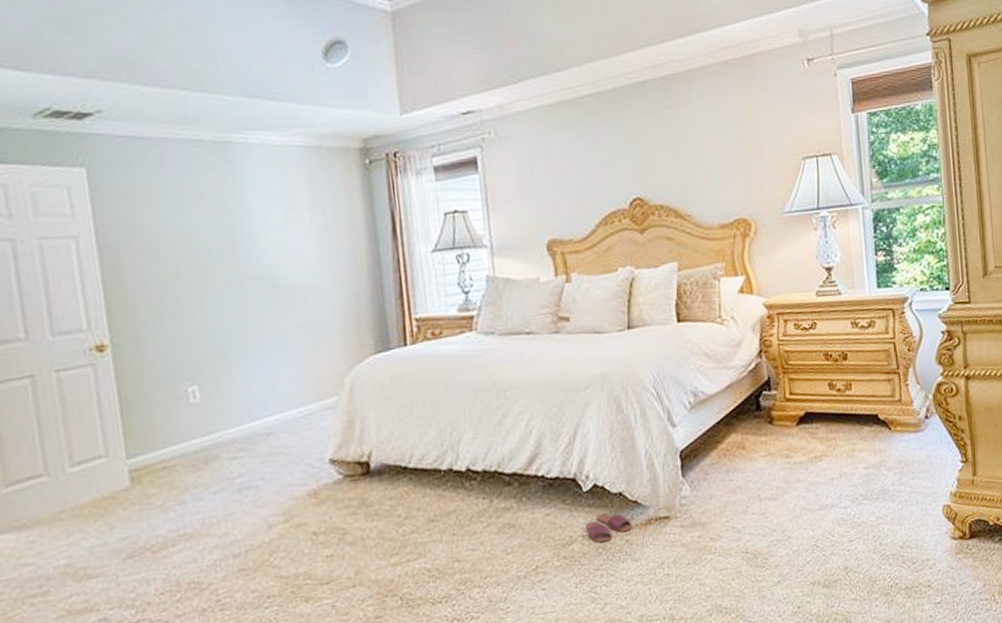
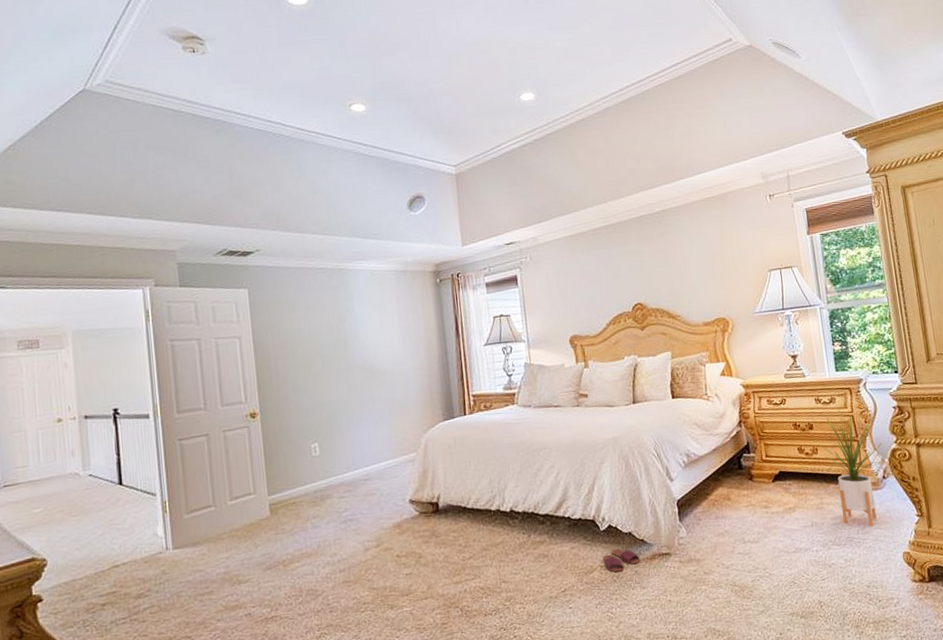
house plant: none [843,334,927,476] -> present [810,408,884,527]

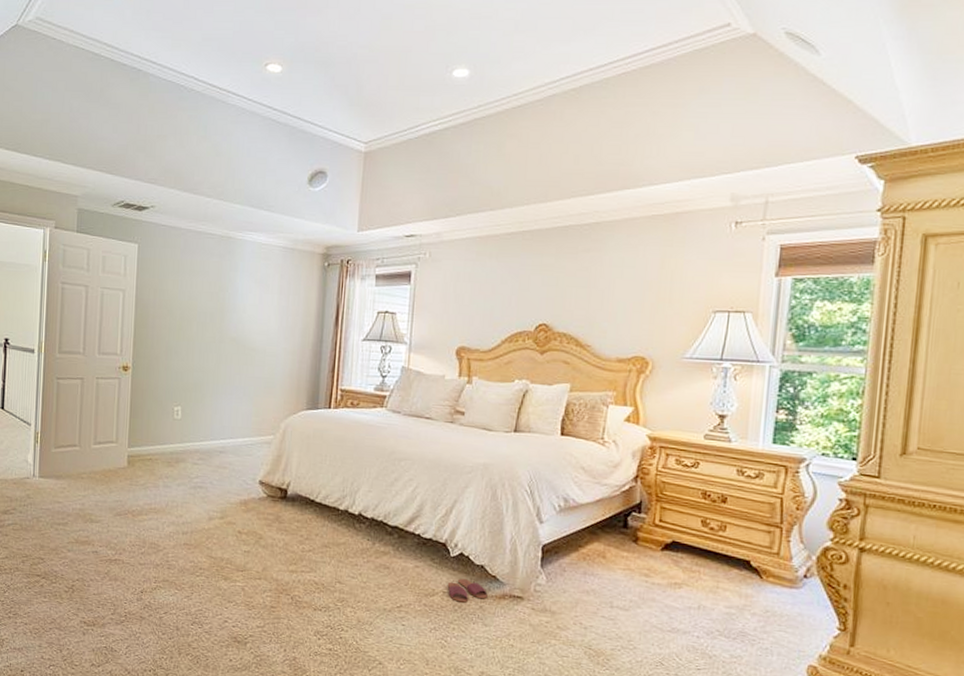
house plant: present [810,408,884,527] -> none [720,485,813,627]

